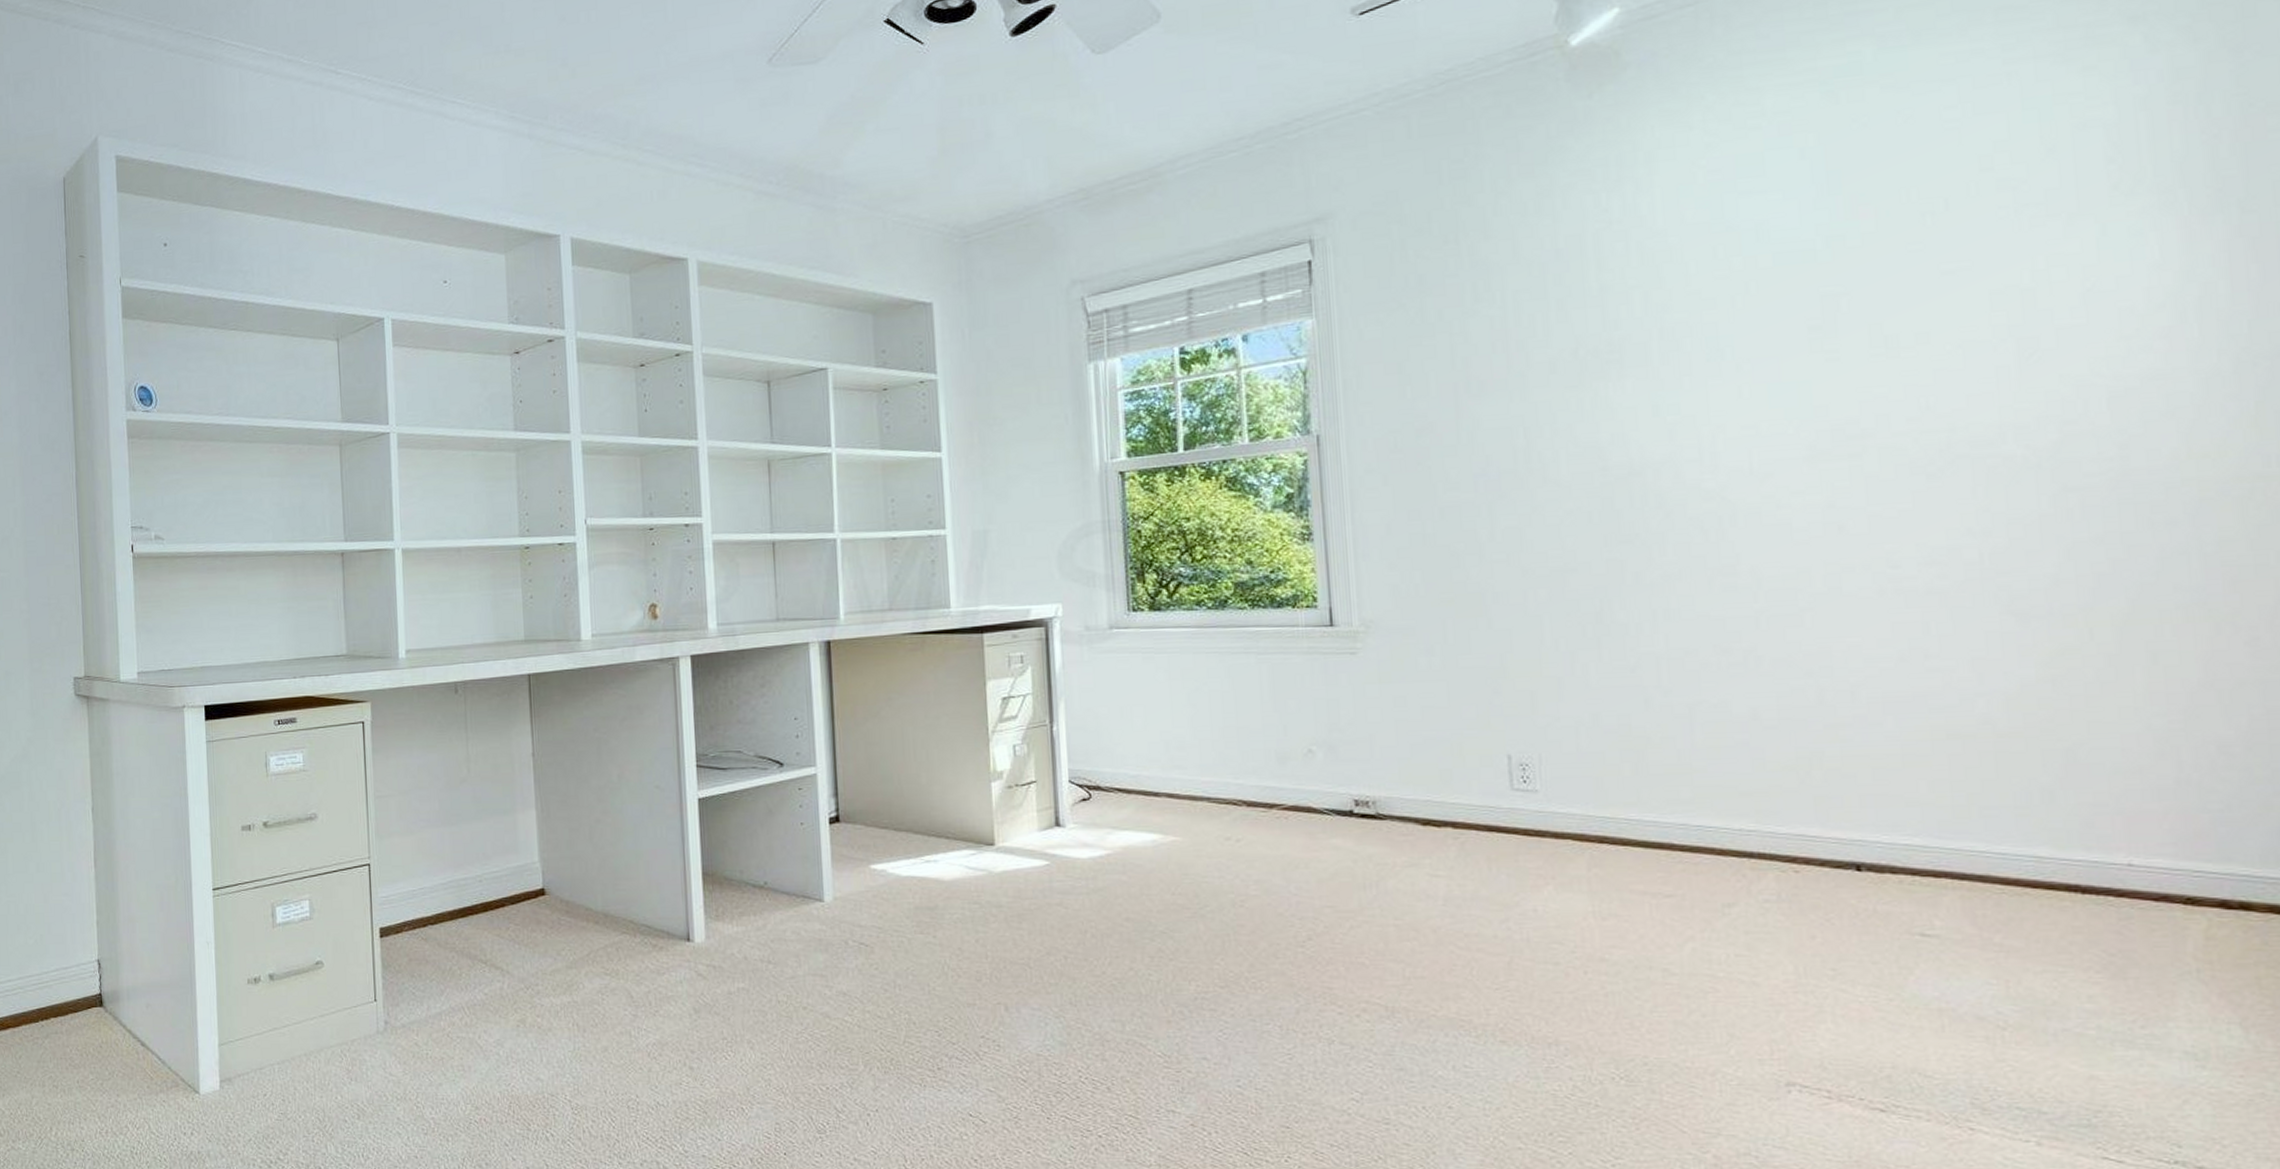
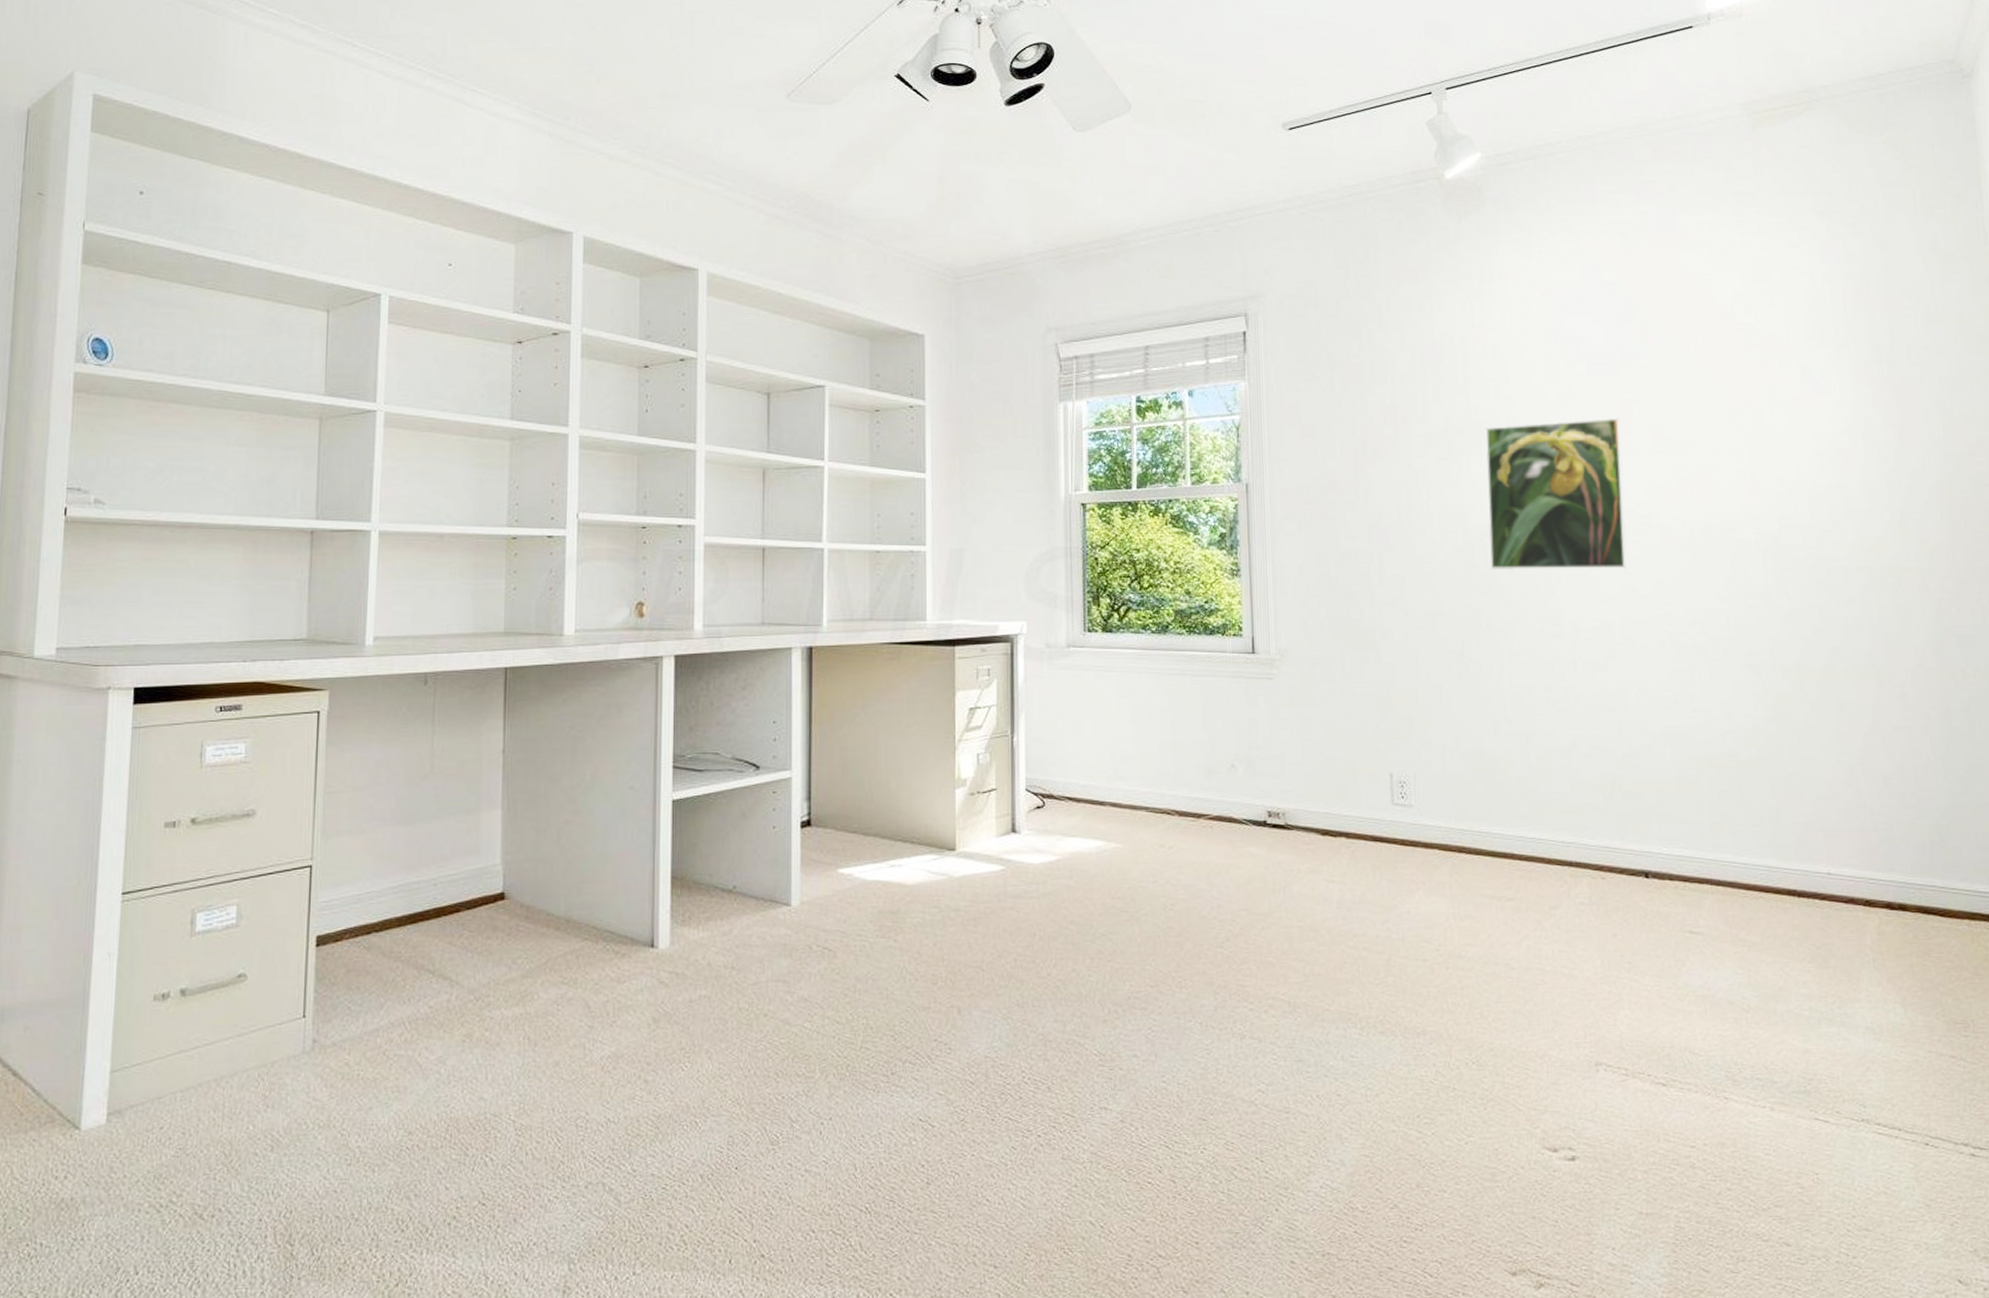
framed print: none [1629,317,1831,515] -> present [1485,417,1627,571]

